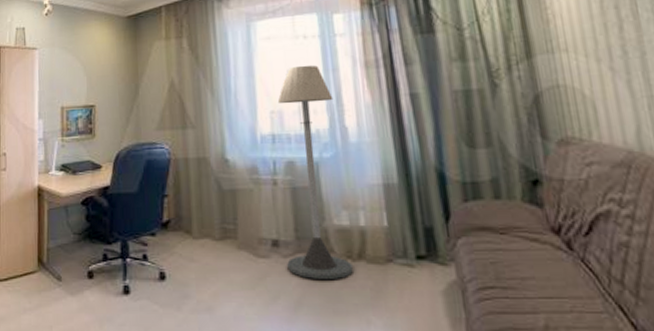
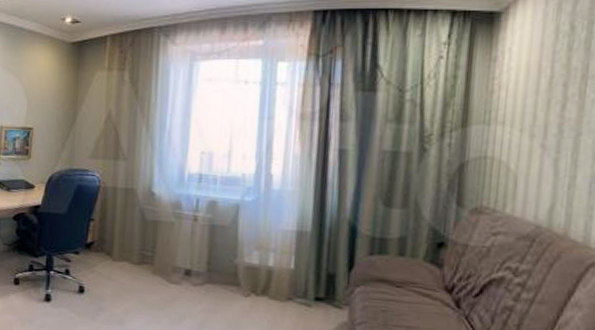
floor lamp: present [277,65,353,279] -> none [196,110,264,309]

